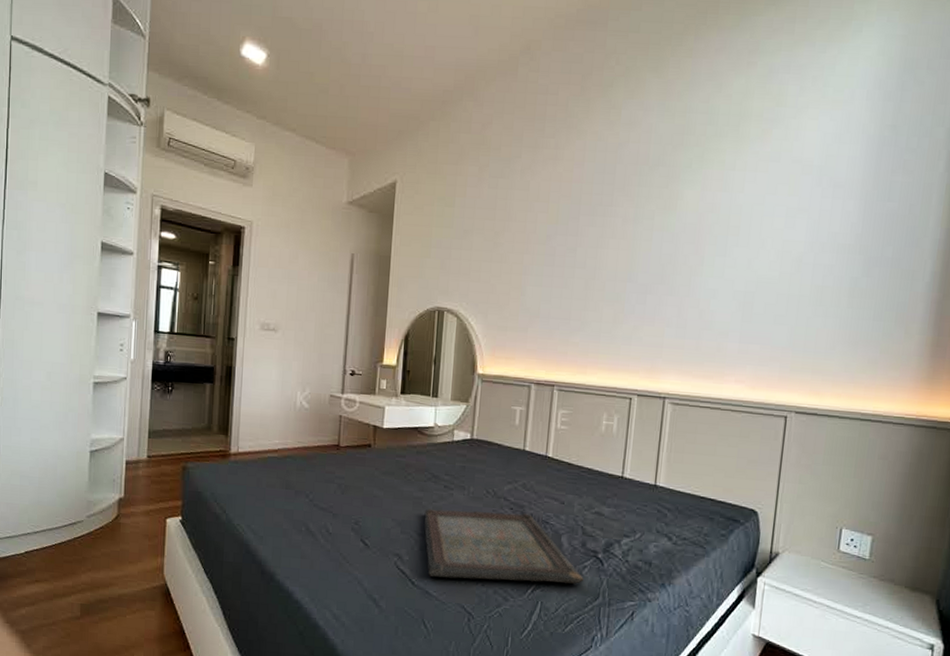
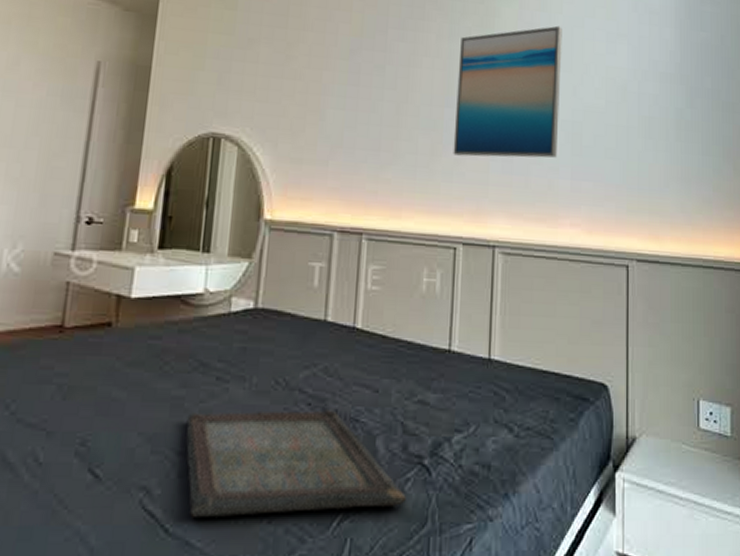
wall art: none [632,204,742,325] -> present [453,25,562,158]

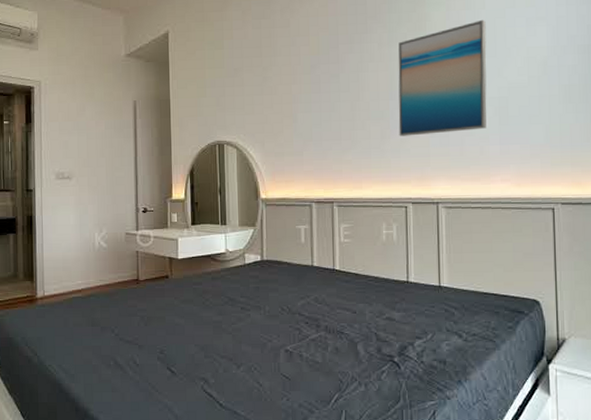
serving tray: present [185,410,406,519] -> none [225,326,383,398]

